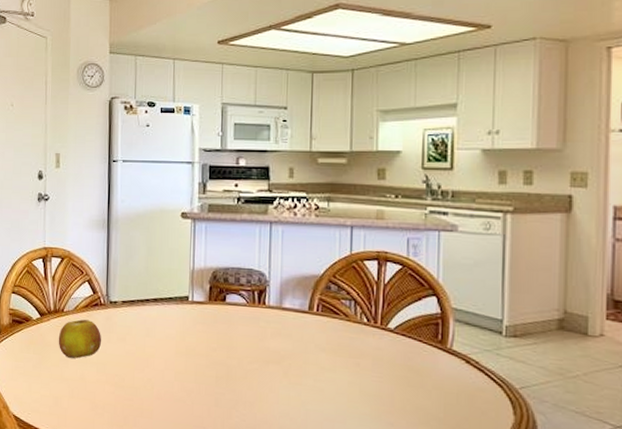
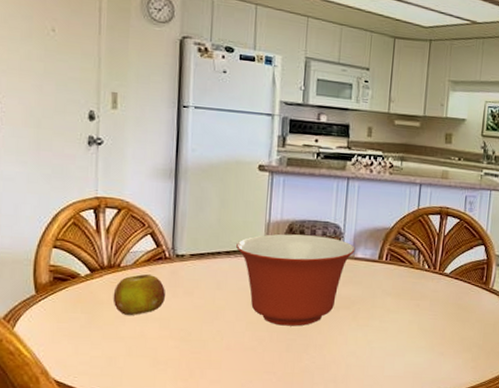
mixing bowl: none [163,281,282,380] -> present [236,234,355,326]

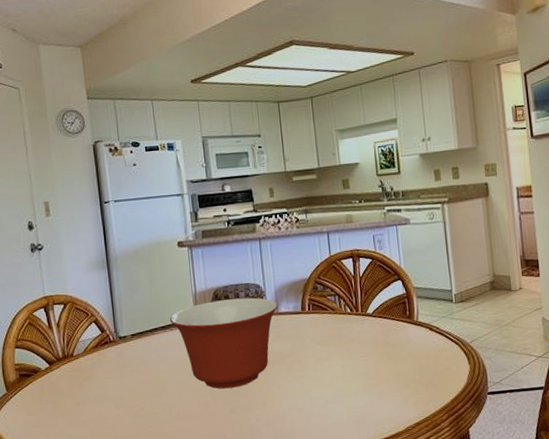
fruit: present [113,274,166,316] -> none [71,359,116,401]

